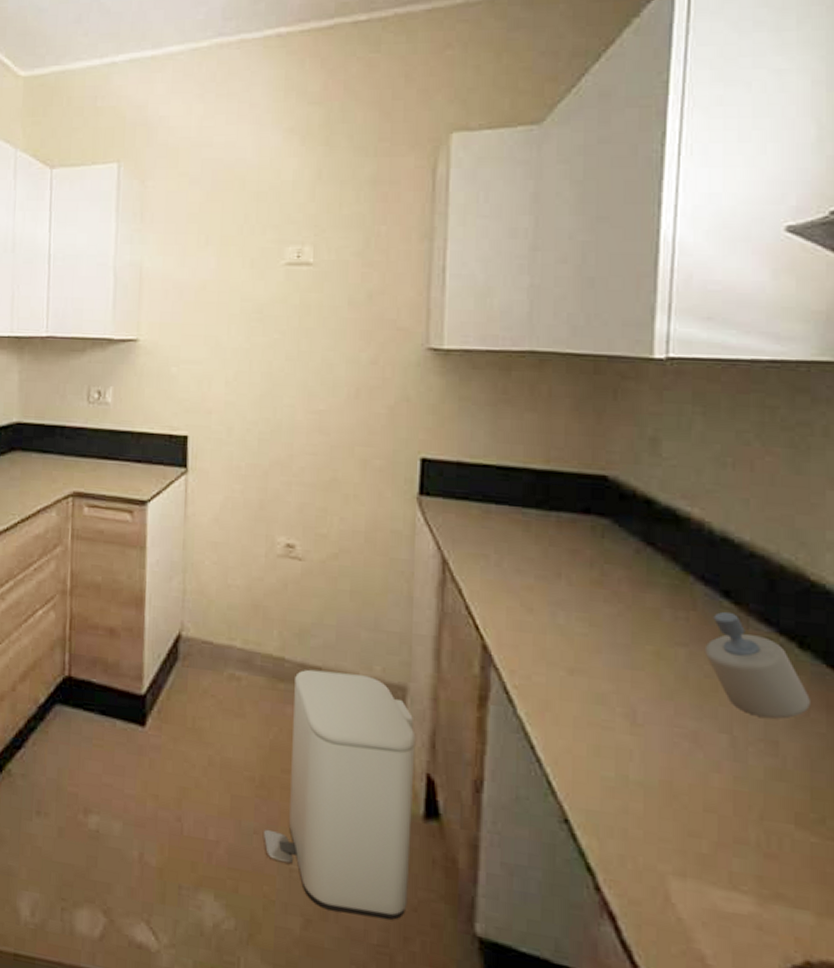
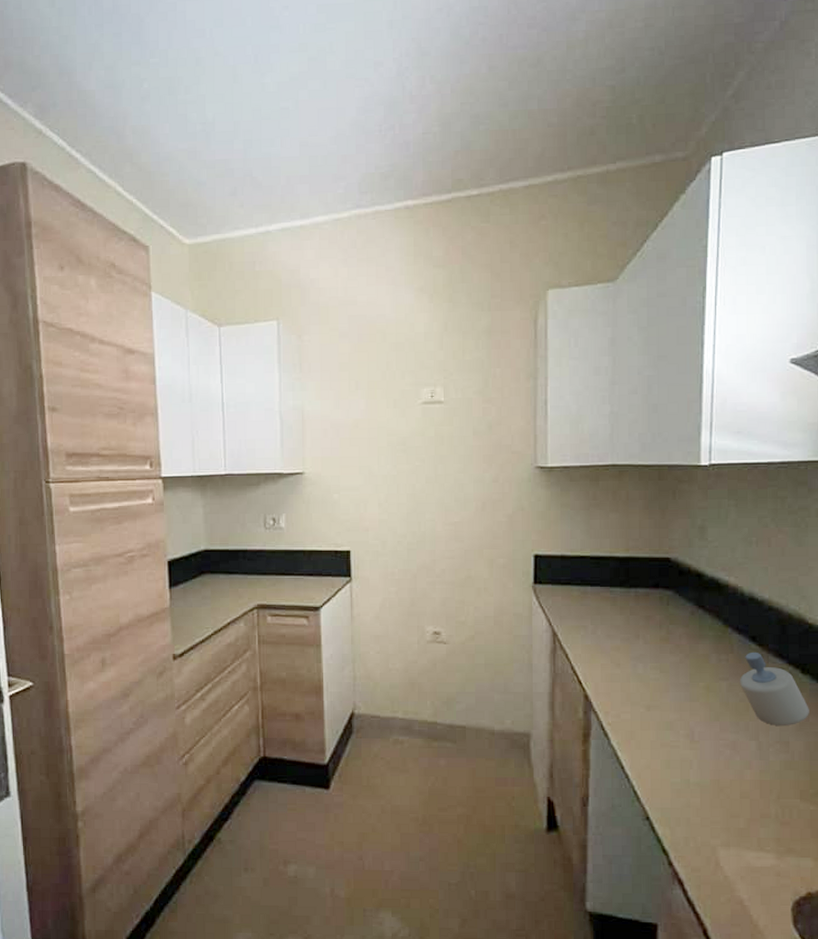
pedal bin: present [262,669,416,920] -> none [426,728,539,910]

